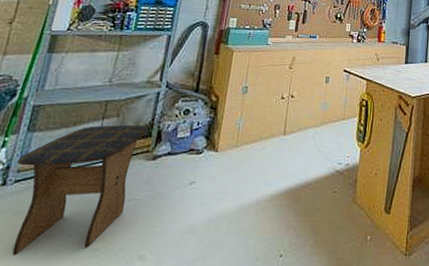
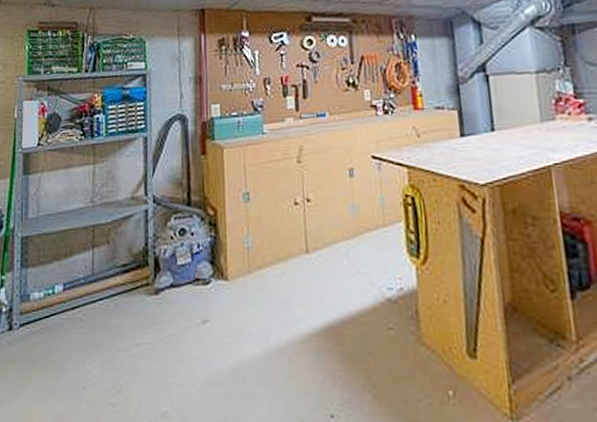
stool: present [11,124,149,255] -> none [18,252,144,410]

